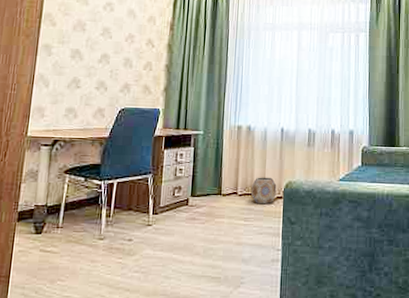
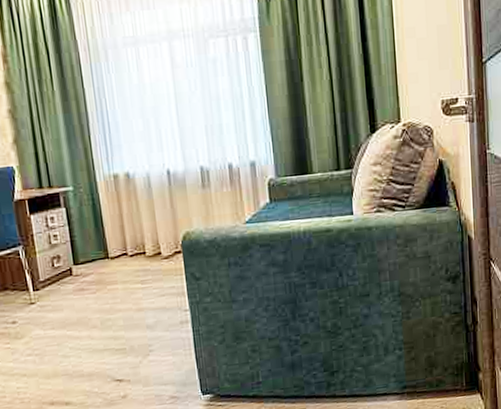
planter: present [251,177,277,205] -> none [143,230,174,263]

